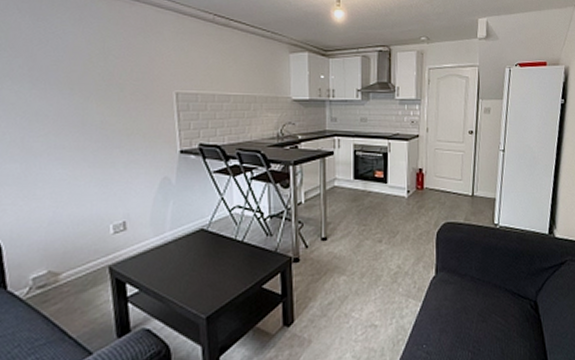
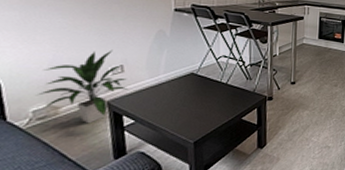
indoor plant: none [36,203,132,294] -> present [36,50,129,124]

